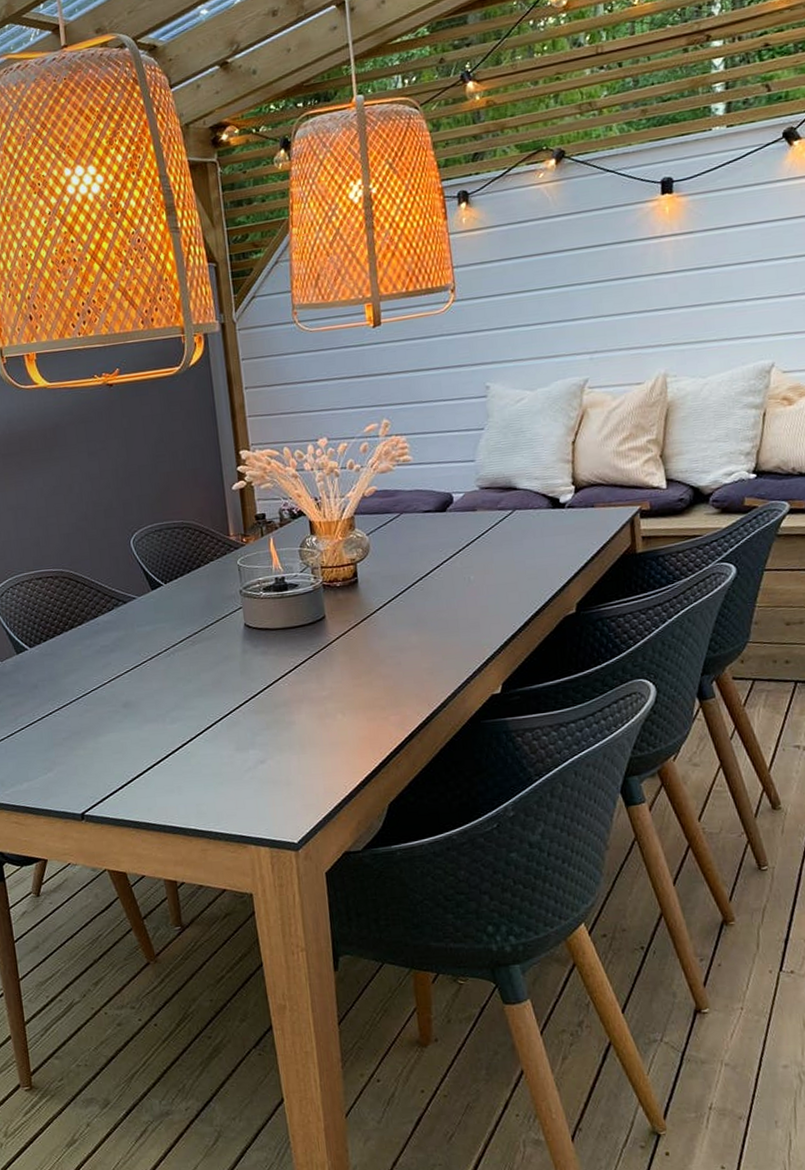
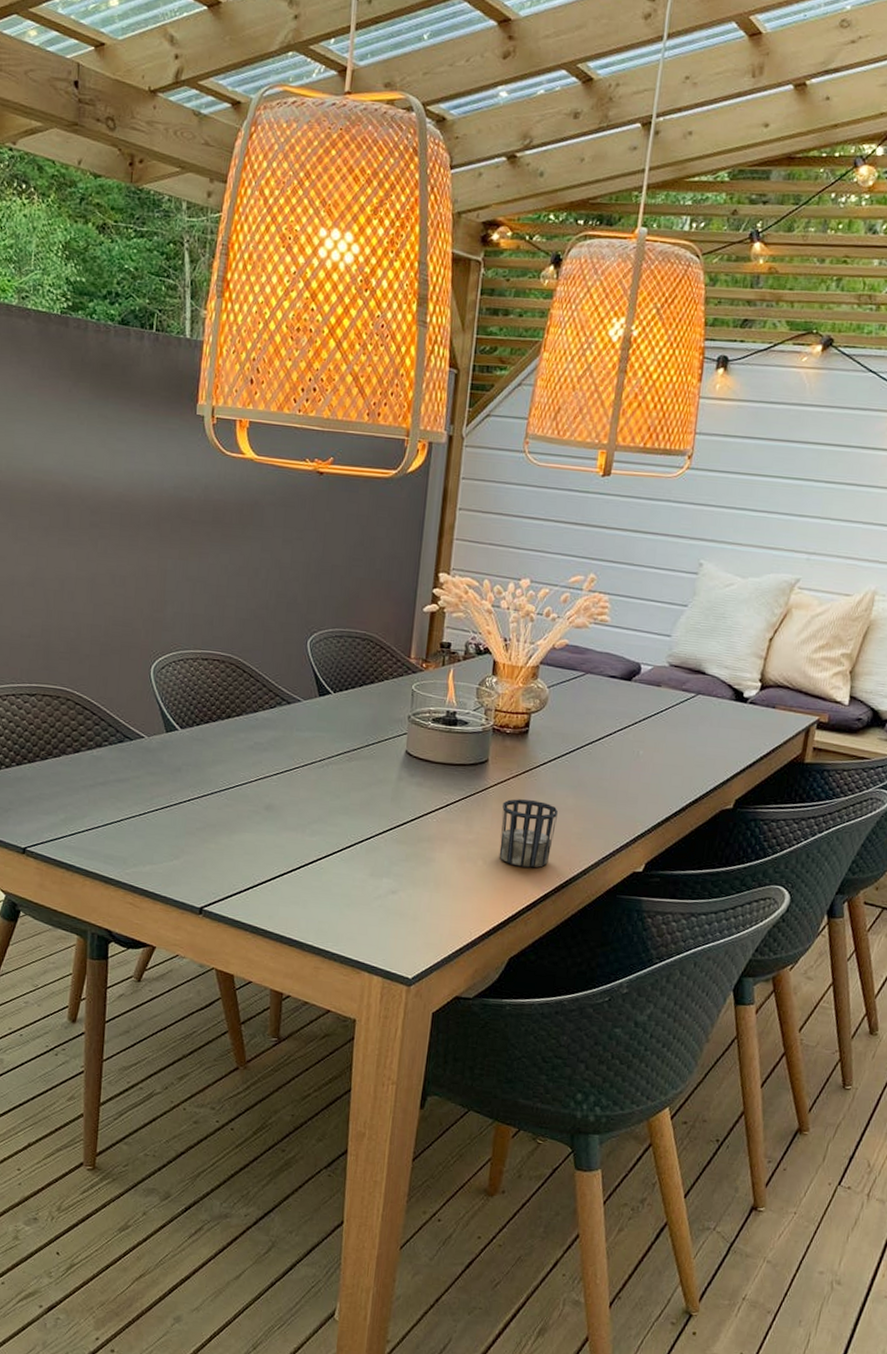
cup: none [349,645,406,713] -> present [499,799,558,868]

